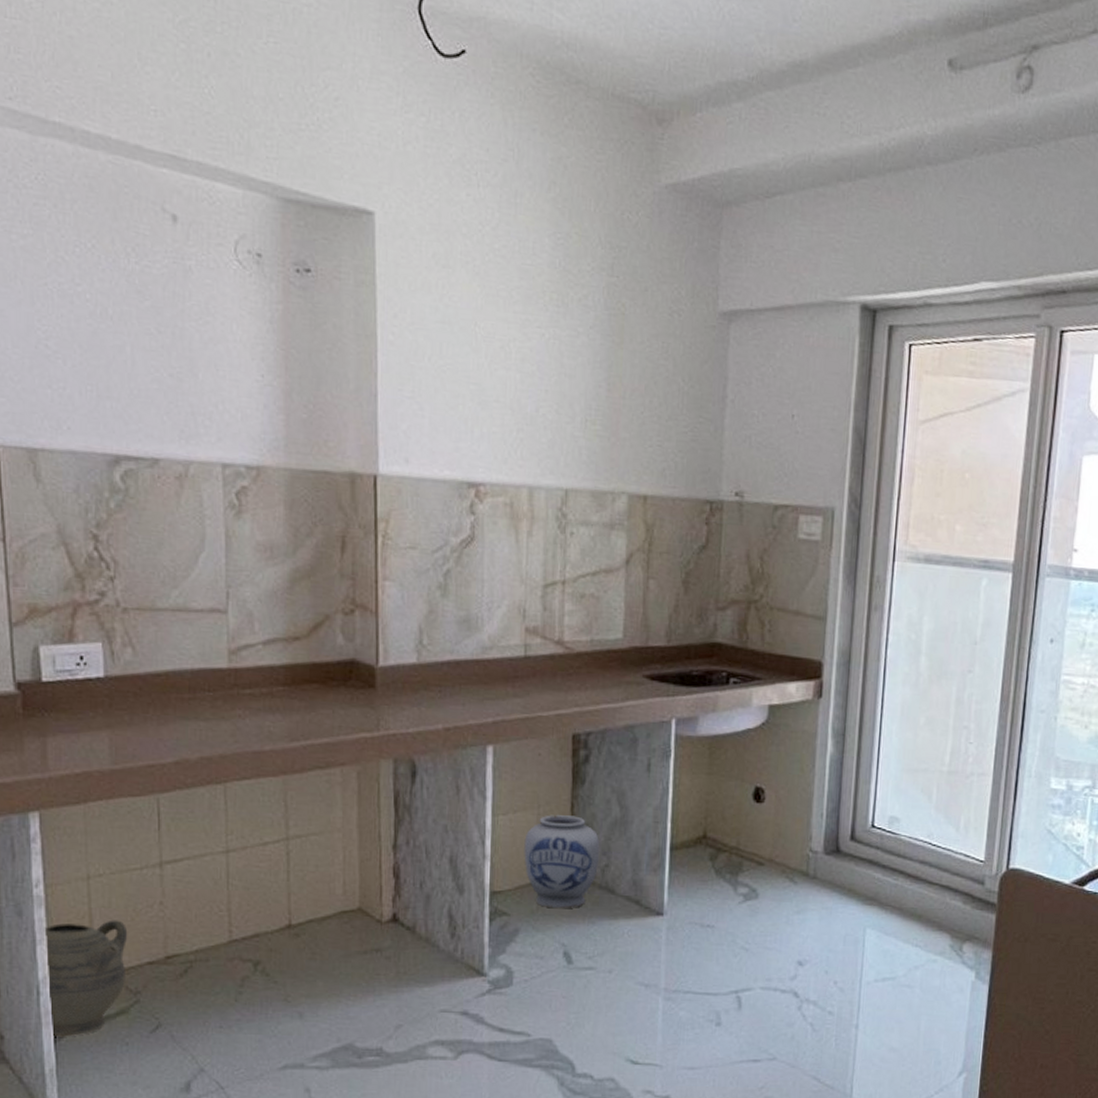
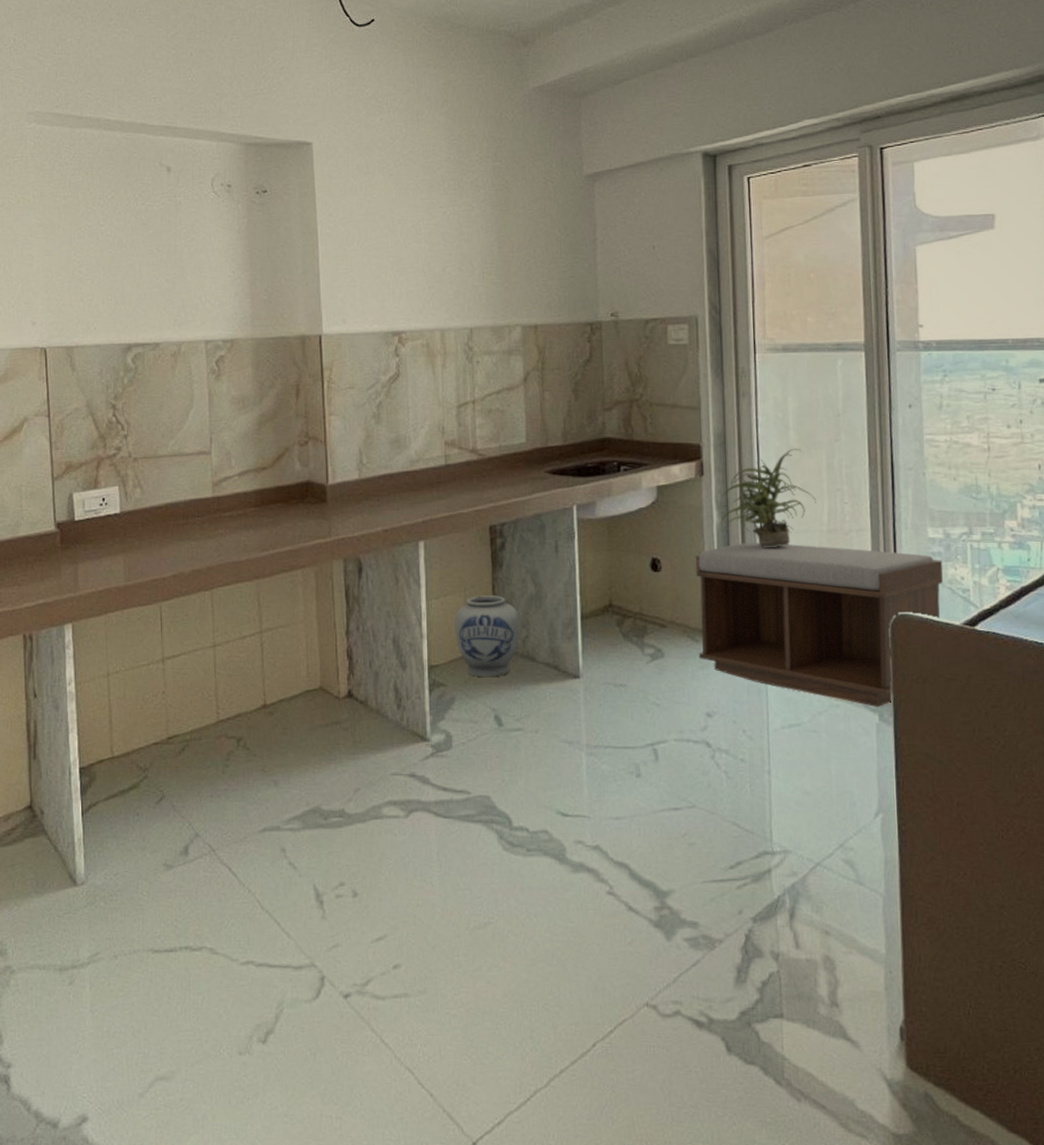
ceramic jug: present [44,920,128,1037] -> none [75,708,138,810]
bench: none [795,778,1062,965] -> present [695,543,944,708]
potted plant: none [834,675,940,786] -> present [720,448,816,549]

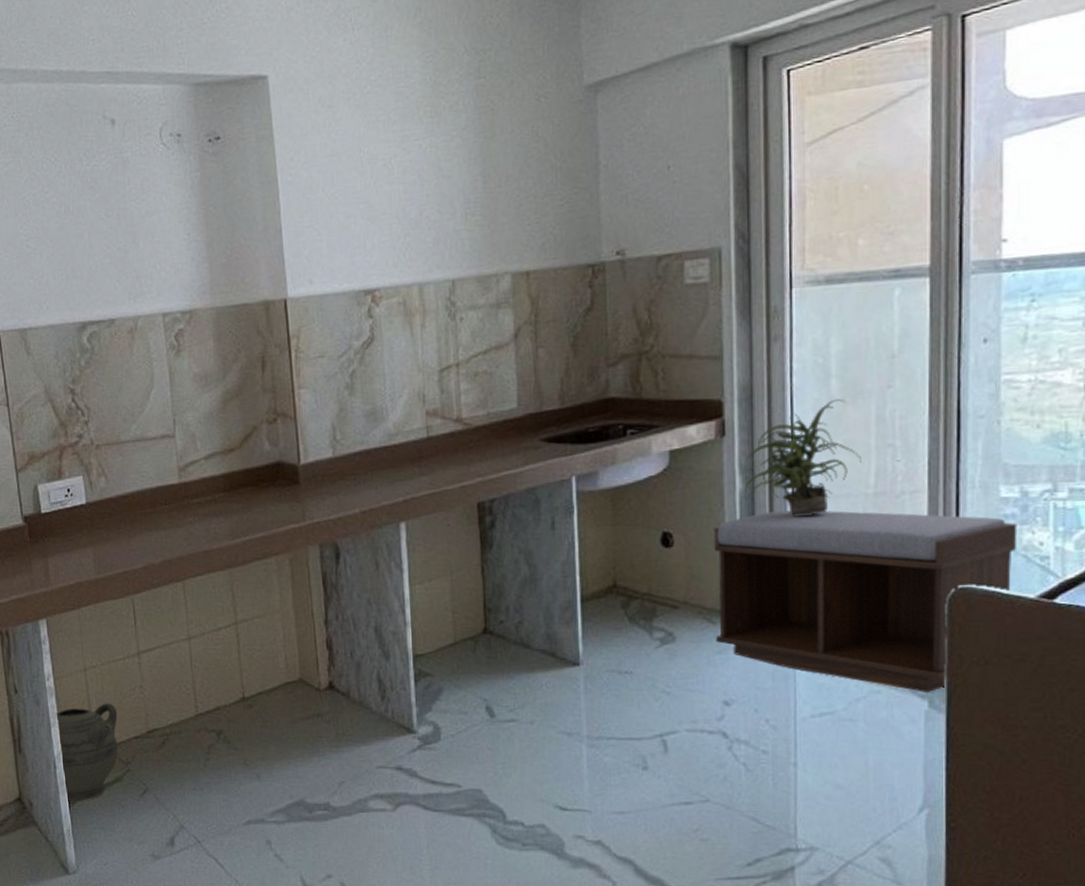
ceramic jug: none [75,708,138,810] -> present [56,703,118,803]
vase: present [455,595,520,678] -> none [441,578,513,667]

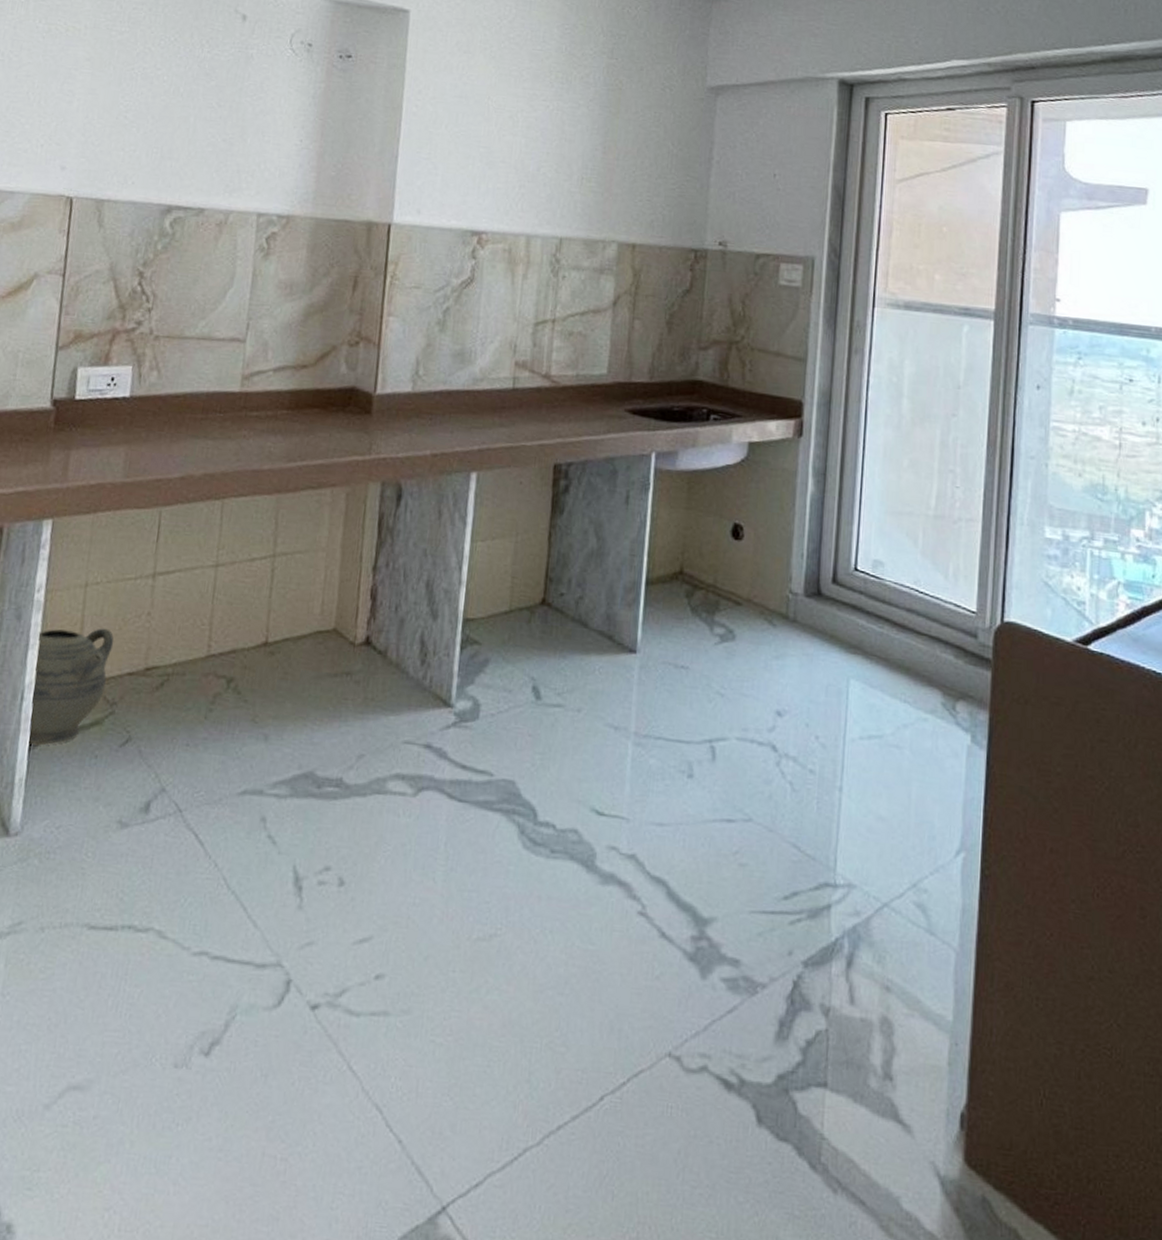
bench: present [714,510,1017,693] -> none [774,518,1059,727]
potted plant: present [744,398,861,517] -> none [815,418,925,529]

